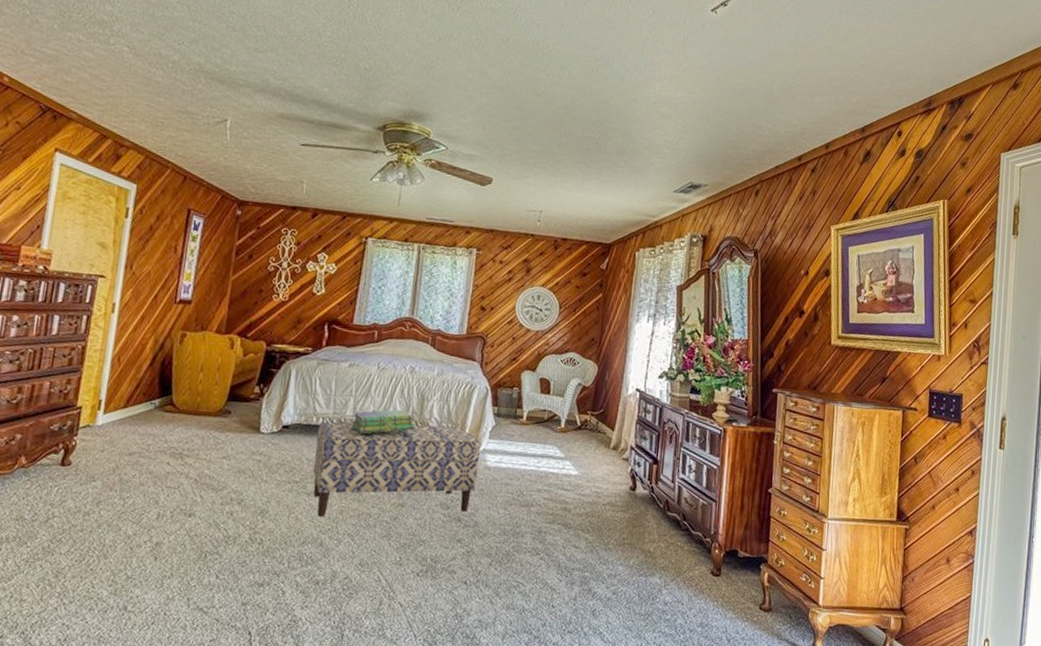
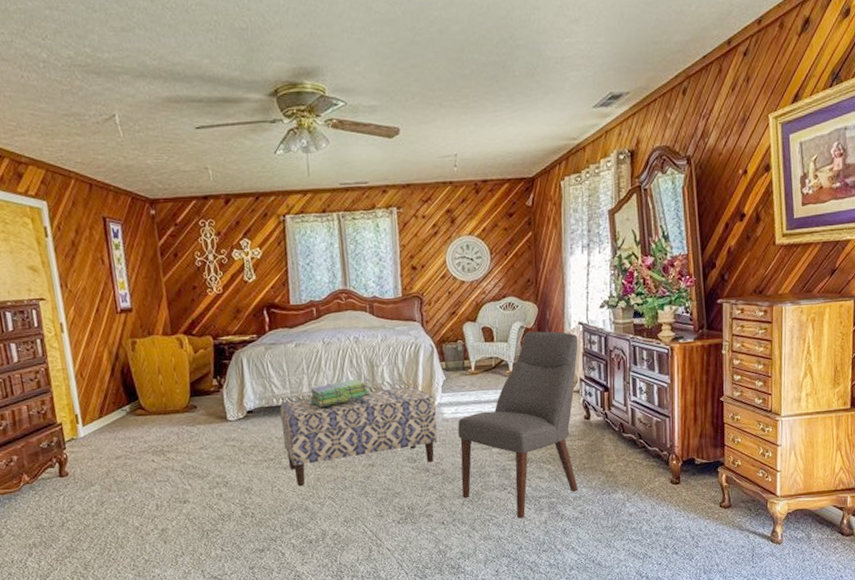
chair: none [491,390,634,590] -> present [458,331,578,519]

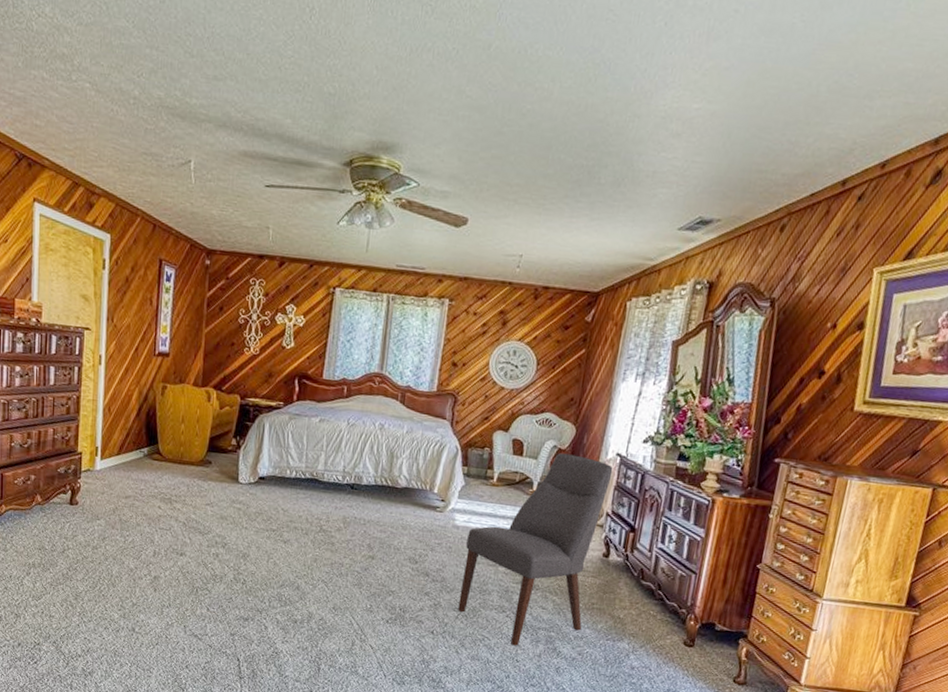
bench: present [279,386,438,486] -> none [288,475,449,567]
stack of books: present [310,378,370,408] -> none [323,465,385,489]

